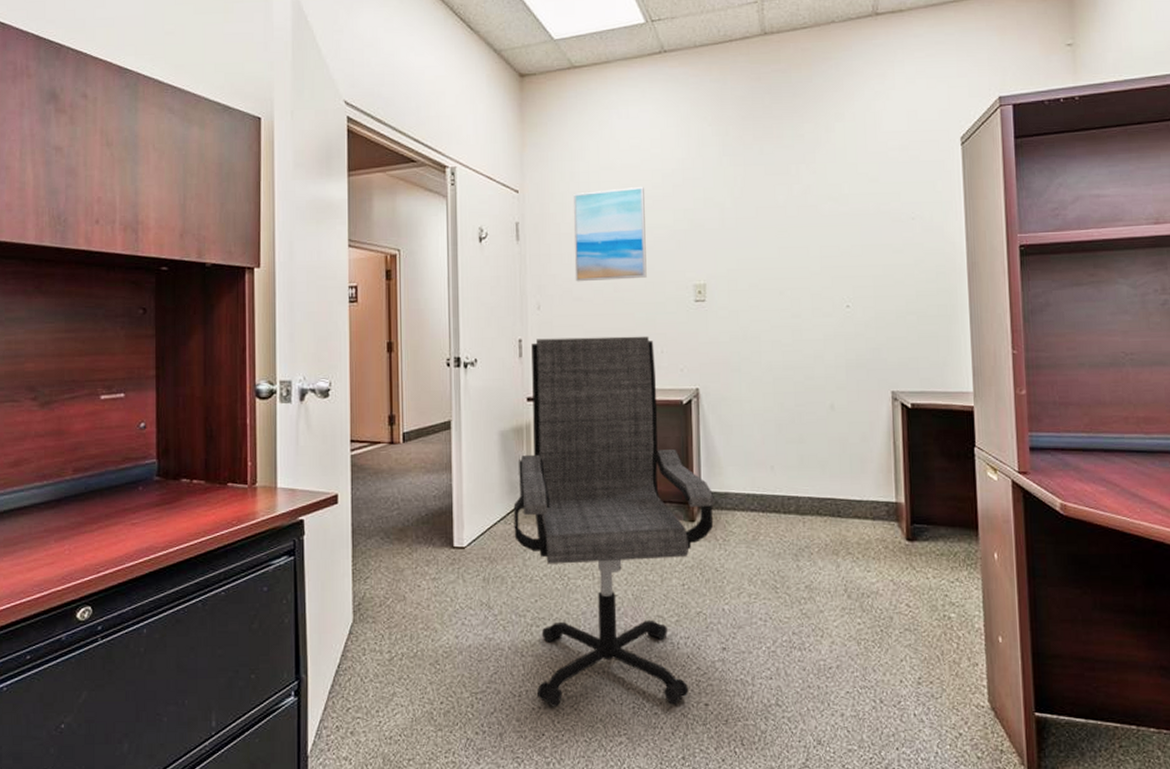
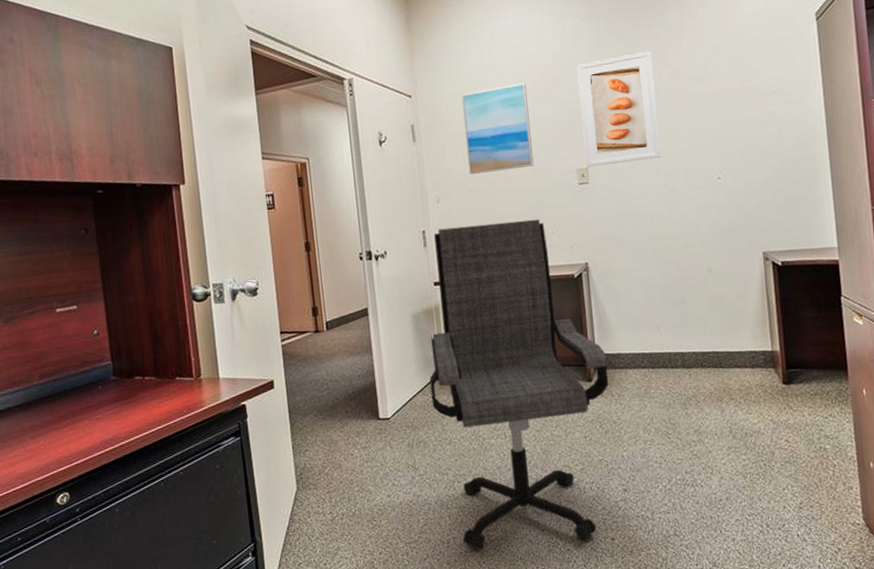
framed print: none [700,164,787,284] -> present [576,51,662,167]

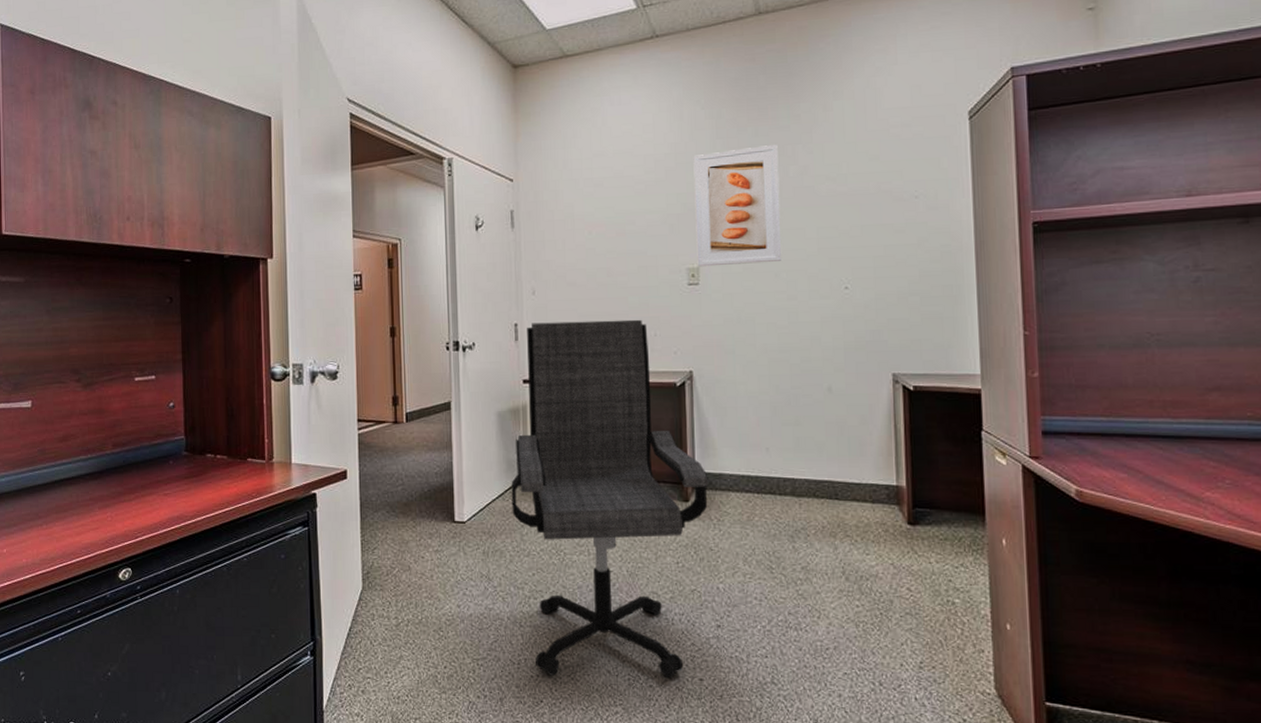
wall art: present [462,82,534,175] -> none [567,171,640,268]

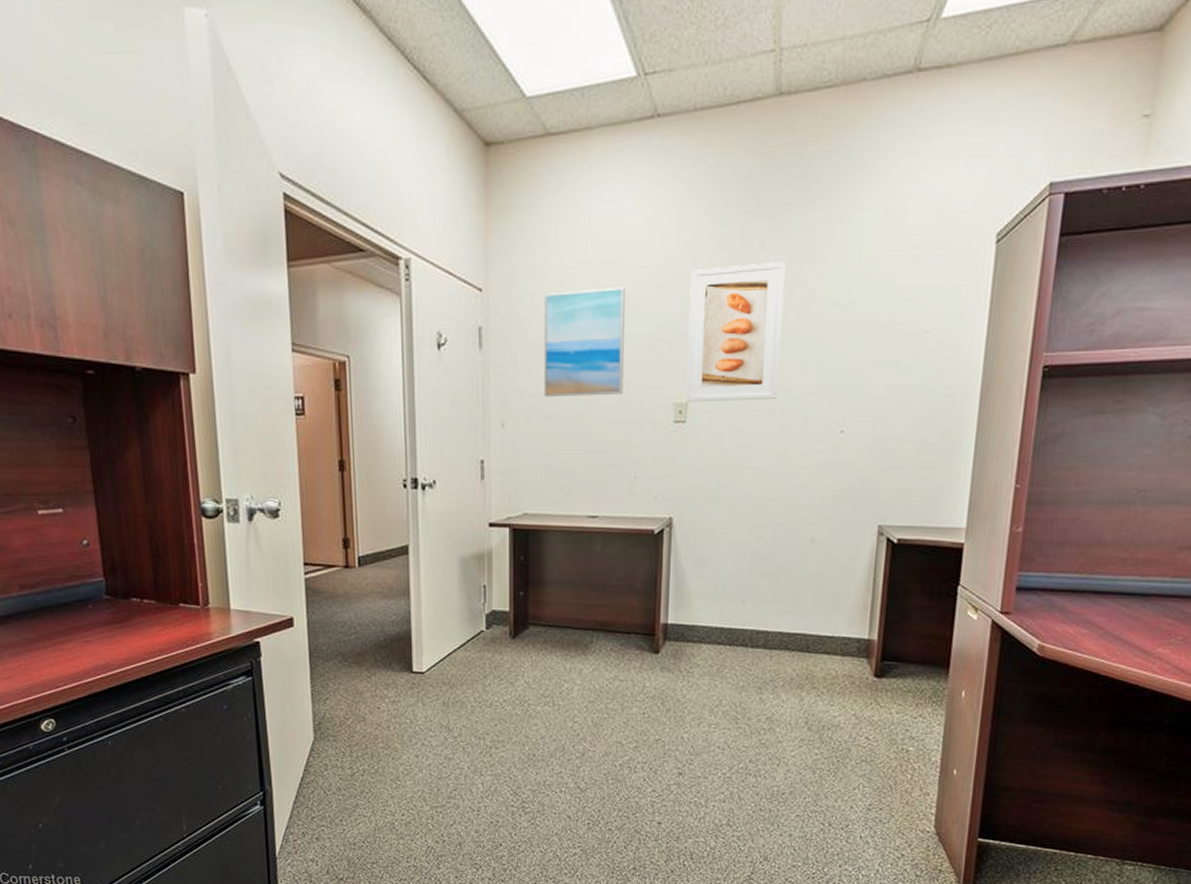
office chair: present [511,319,709,679] -> none [474,459,681,823]
wall art: none [567,171,640,268] -> present [543,286,625,398]

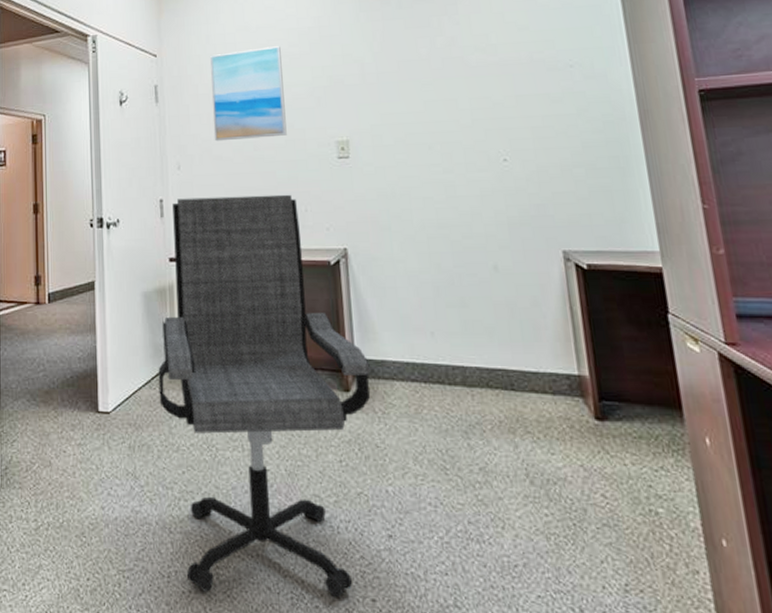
office chair: none [474,459,681,823] -> present [158,194,370,598]
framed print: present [686,262,786,402] -> none [337,17,435,140]

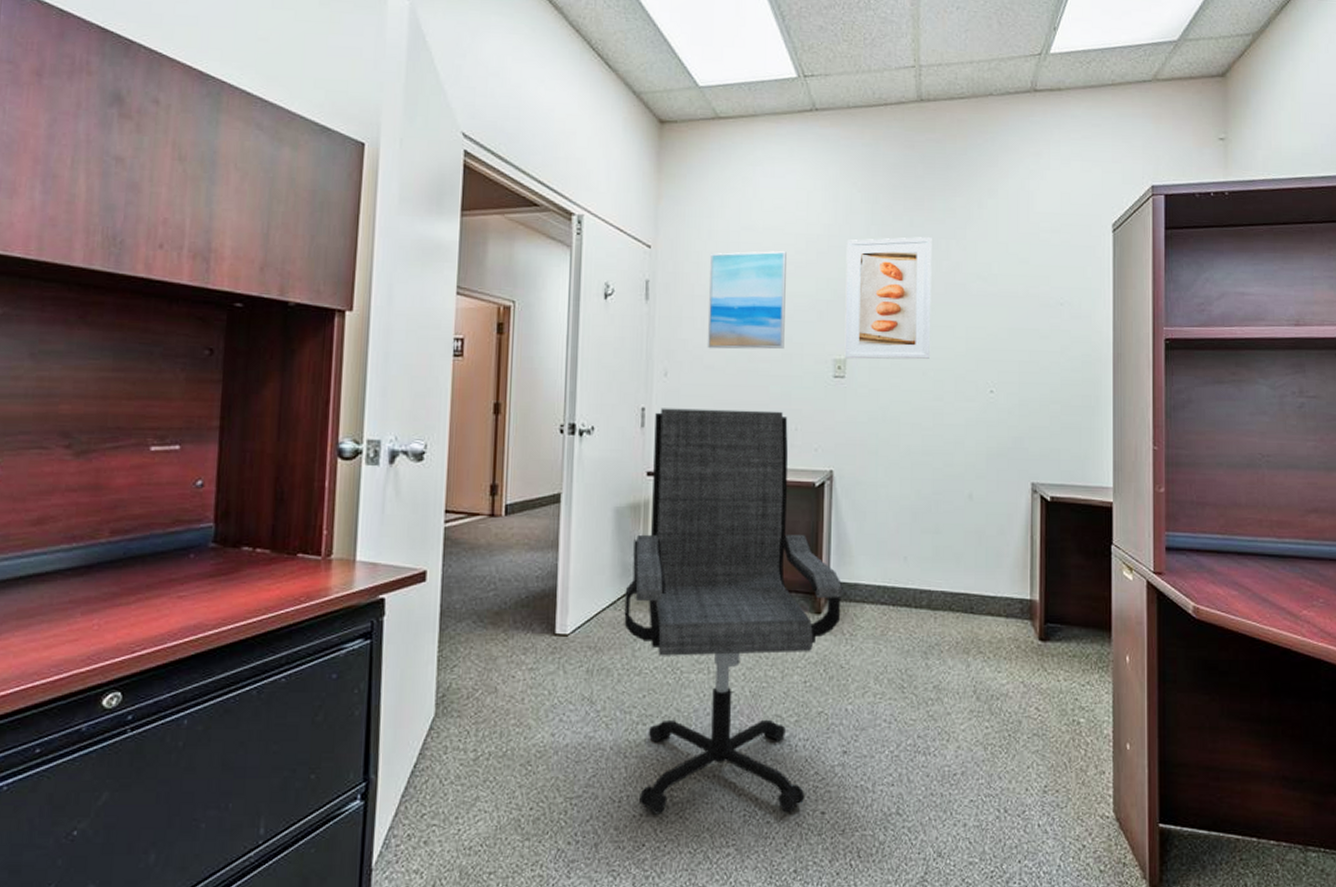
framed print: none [337,17,435,140] -> present [844,237,932,360]

